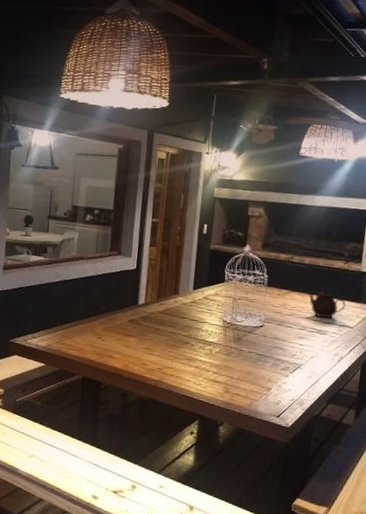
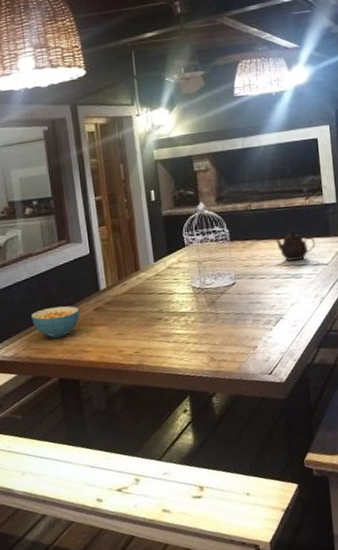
cereal bowl: none [70,310,116,340] -> present [31,306,80,339]

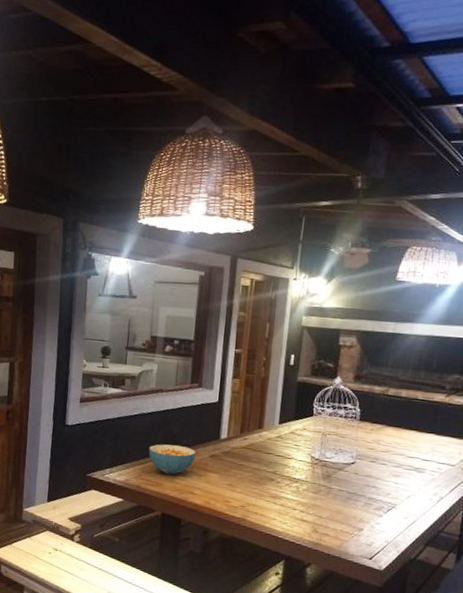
teapot: present [275,230,316,261] -> none [405,424,447,456]

